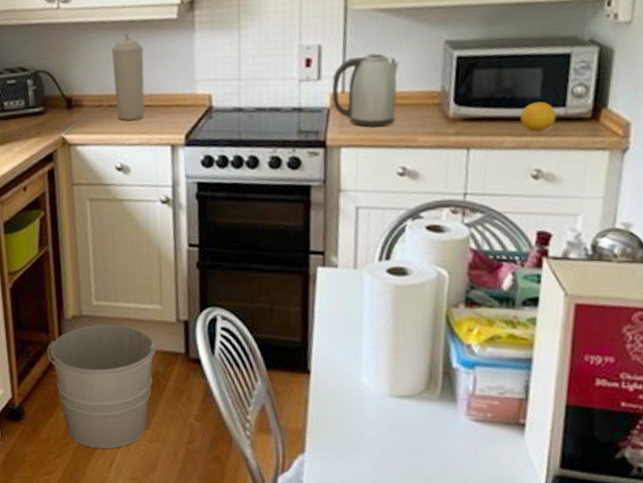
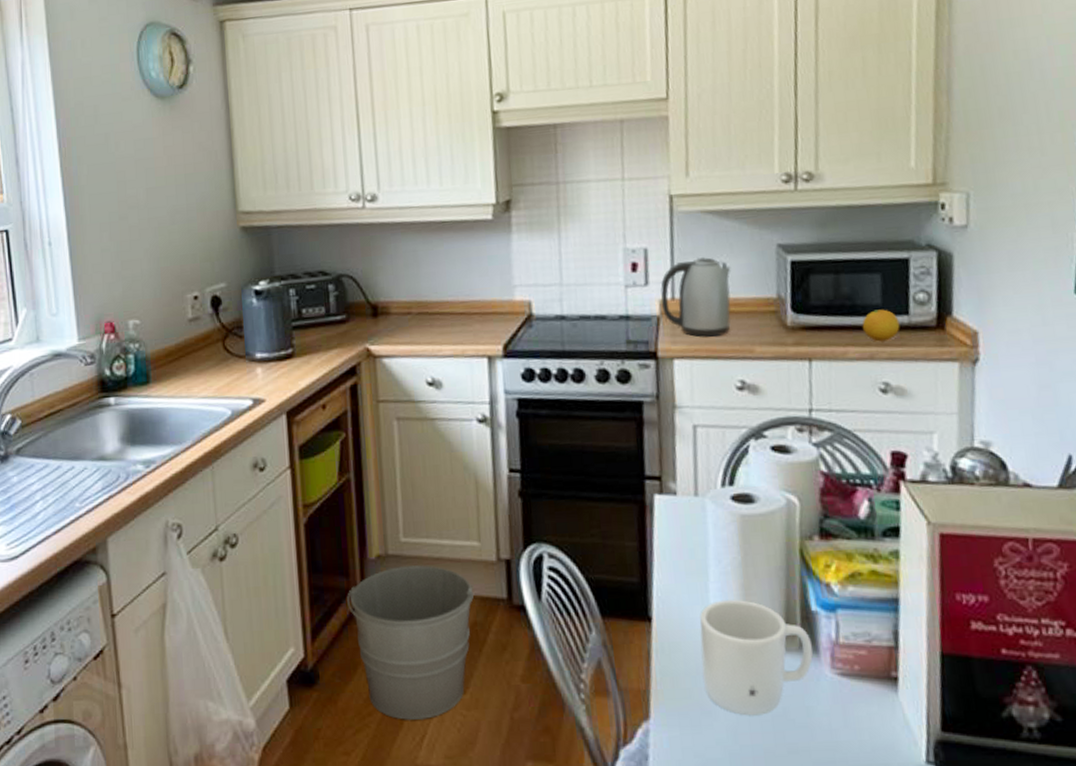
canister: present [111,32,145,121] -> none [421,234,459,330]
mug: none [352,356,452,452] -> present [699,599,814,716]

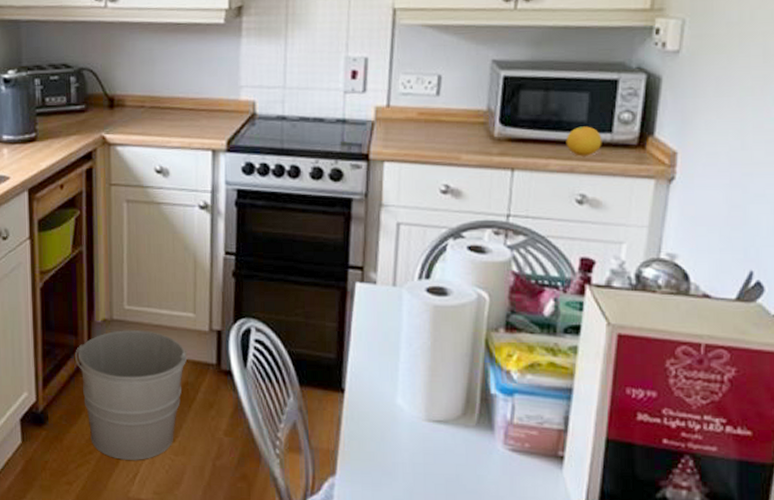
kettle: present [660,257,731,337] -> none [376,69,446,143]
mug: present [699,599,814,716] -> none [386,378,489,480]

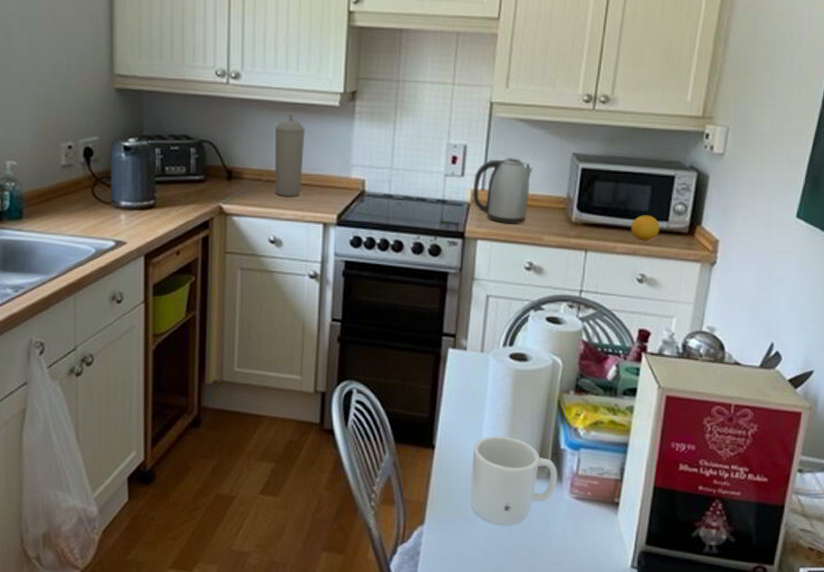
bucket: present [75,330,188,461] -> none [185,391,293,516]
canister: none [156,35,189,124] -> present [274,114,305,197]
kettle: none [376,69,446,143] -> present [472,158,533,224]
mug: none [386,378,489,480] -> present [469,435,558,526]

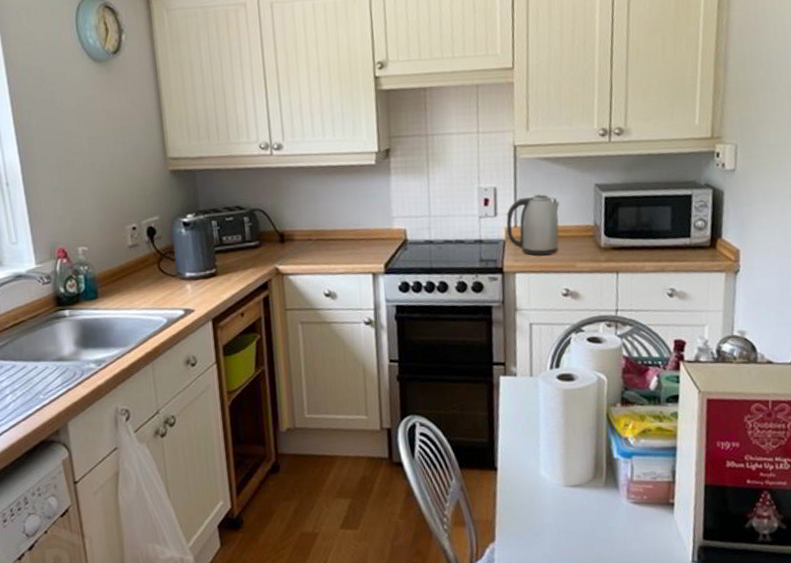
canister: present [274,114,305,197] -> none [318,176,349,253]
mug: present [469,435,558,526] -> none [532,451,615,536]
fruit: present [630,215,660,241] -> none [656,233,684,258]

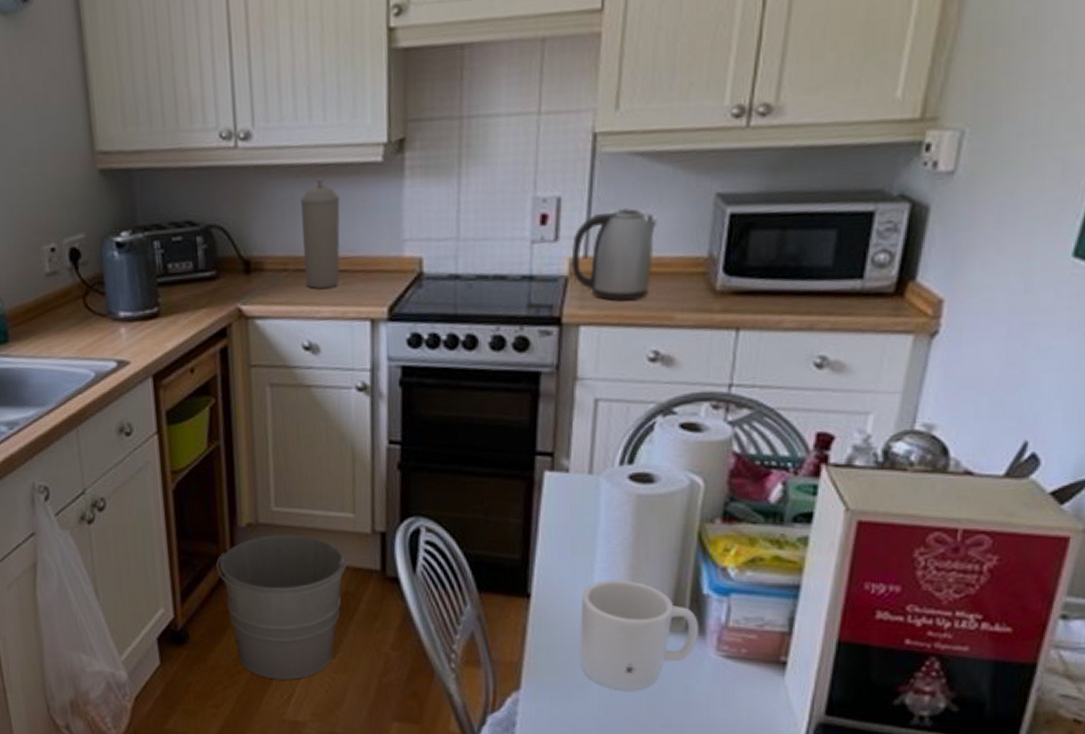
bucket: none [264,435,363,551] -> present [216,534,347,681]
canister: none [318,176,349,253] -> present [300,178,340,289]
mug: none [532,451,615,536] -> present [578,579,700,691]

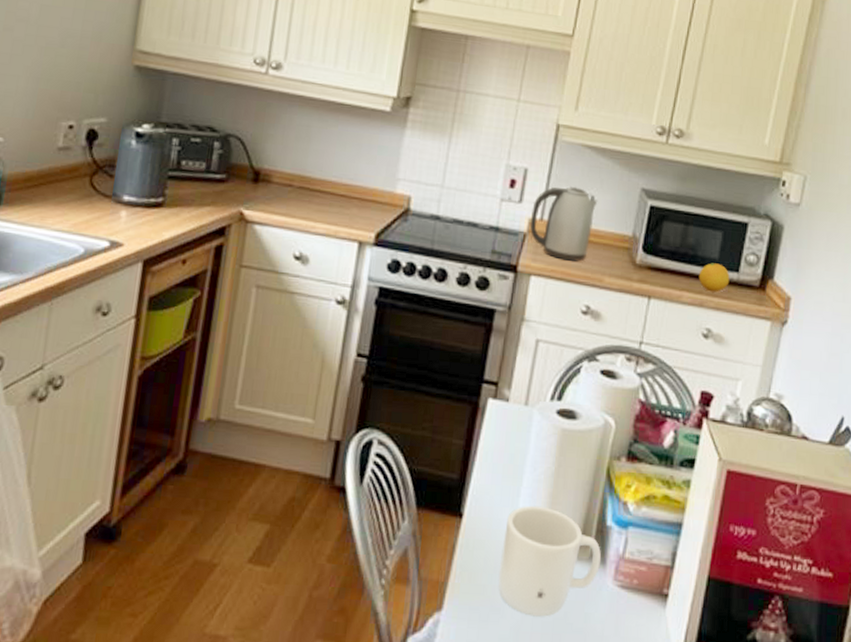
bucket: present [216,534,347,681] -> none [166,432,299,589]
canister: present [300,178,340,289] -> none [307,114,349,209]
fruit: none [804,272,850,310] -> present [698,263,730,293]

